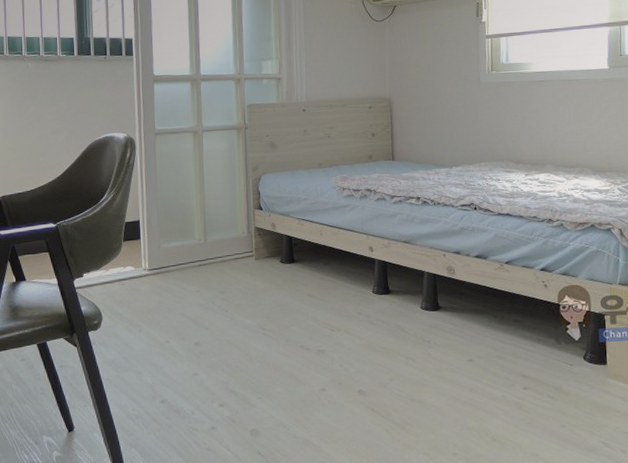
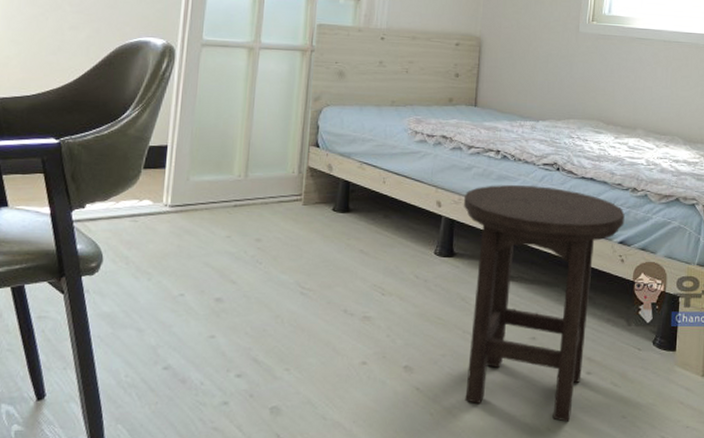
stool: none [392,225,544,433] -> present [463,184,625,422]

